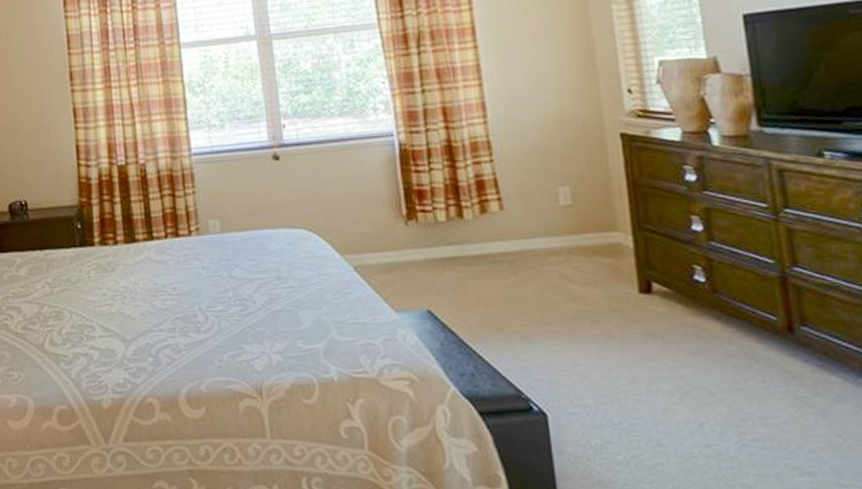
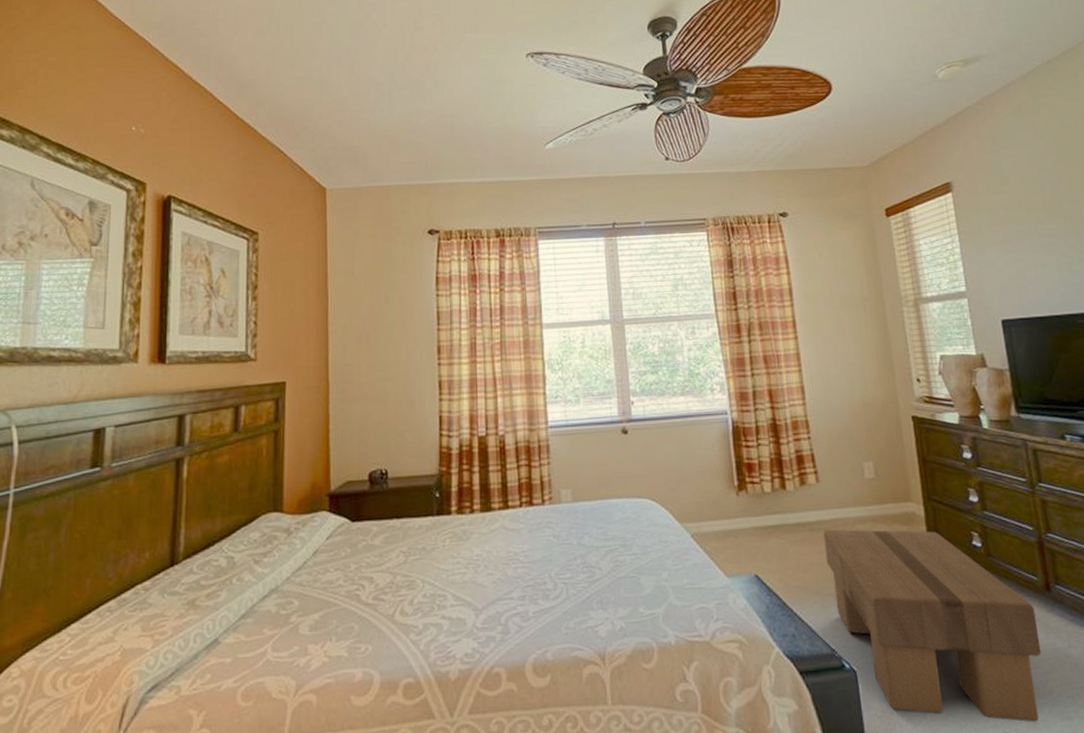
footstool: none [508,261,778,476] -> present [823,529,1042,722]

